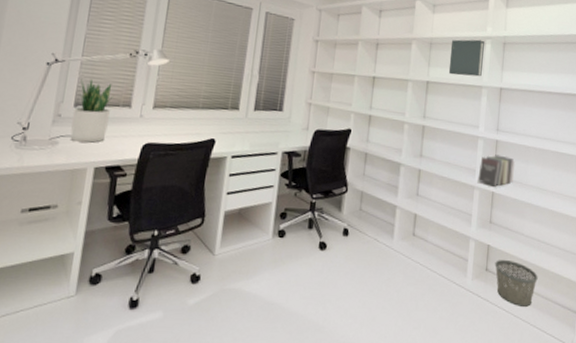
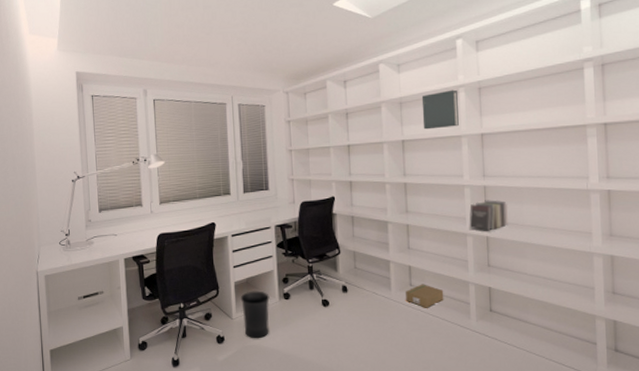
planter: present [70,78,114,143] -> none [99,187,128,241]
waste bin: none [226,223,263,281] -> present [240,291,270,338]
box: none [407,234,445,262] -> present [406,284,444,308]
basket: present [495,259,538,307] -> none [499,299,548,342]

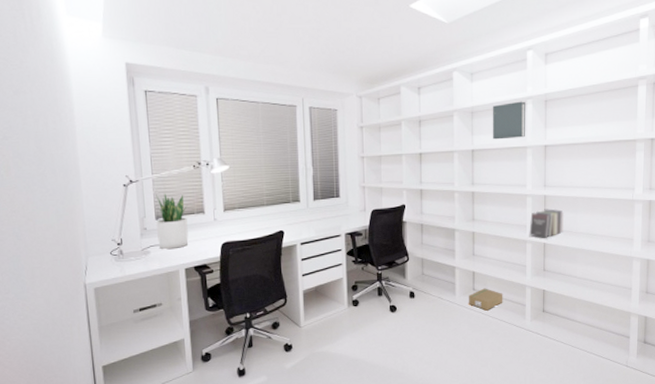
planter: none [99,187,128,241] -> present [156,193,189,250]
waste bin: present [240,291,270,338] -> none [309,298,339,345]

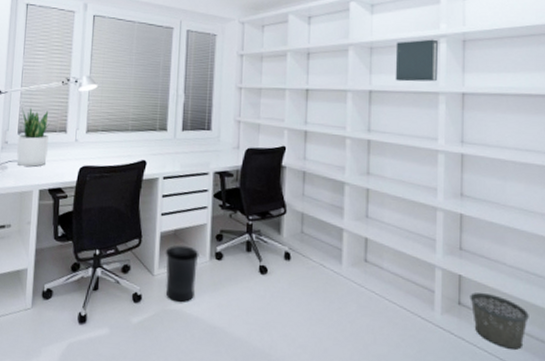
waste bin: none [309,298,339,345] -> present [165,245,199,302]
box: present [469,288,503,311] -> none [359,261,405,291]
books: present [529,208,565,238] -> none [440,170,489,208]
basket: none [551,300,592,338] -> present [470,292,529,350]

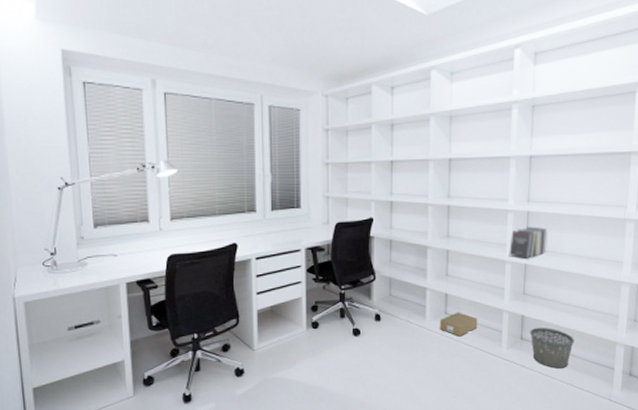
planter: present [16,107,51,168] -> none [94,198,131,262]
waste bin: present [165,245,199,302] -> none [263,319,296,370]
box: none [359,261,405,291] -> present [440,312,478,337]
binder: present [395,39,438,82] -> none [472,105,510,148]
books: none [440,170,489,208] -> present [509,226,549,259]

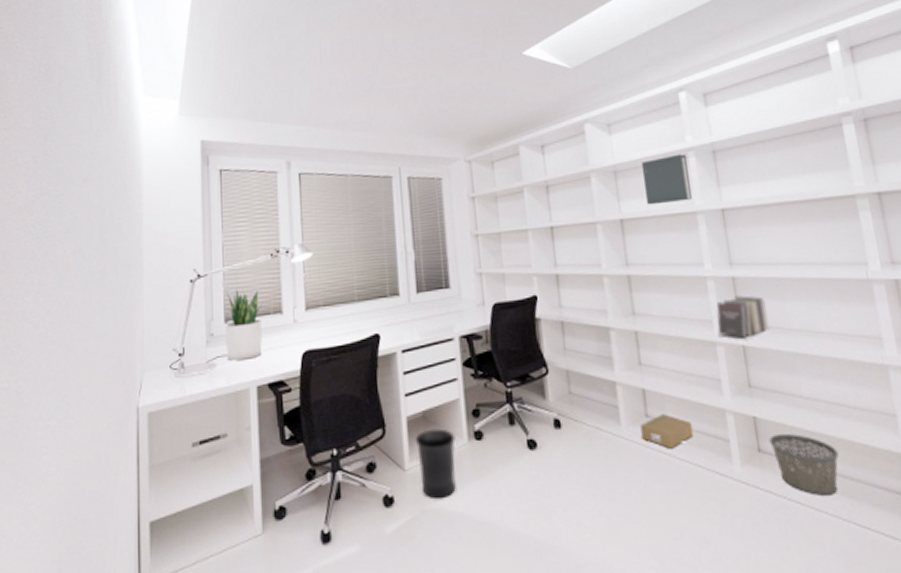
planter: none [94,198,131,262] -> present [226,289,262,362]
waste bin: none [263,319,296,370] -> present [415,428,456,498]
binder: none [472,105,510,148] -> present [641,154,692,205]

